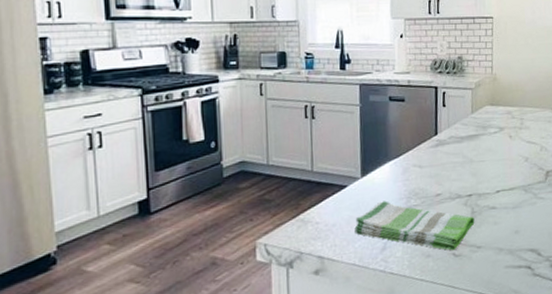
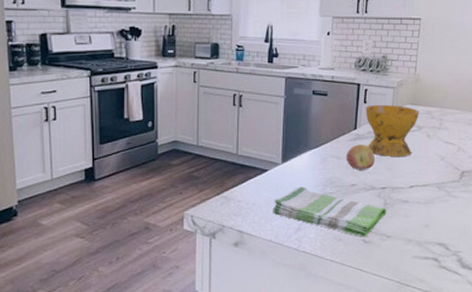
fruit: none [428,150,459,179] -> present [346,144,375,170]
bowl: none [445,107,500,162] -> present [365,104,419,158]

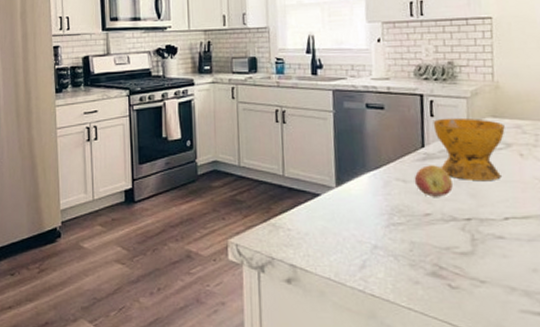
dish towel: present [273,186,387,237] -> none [329,214,476,281]

